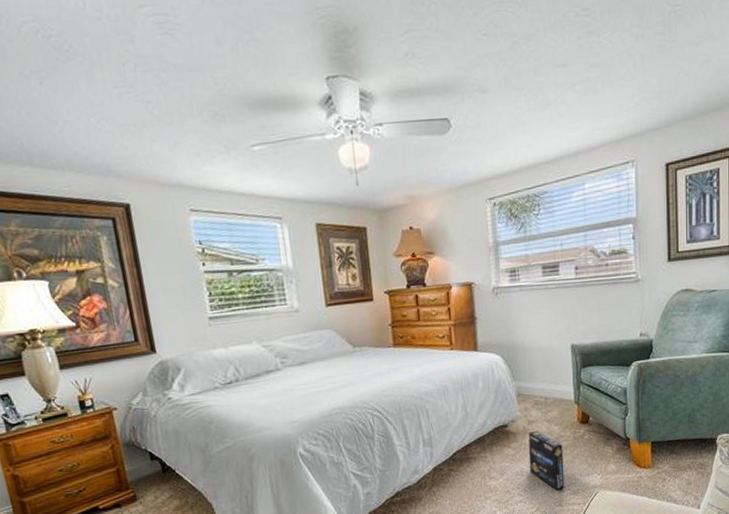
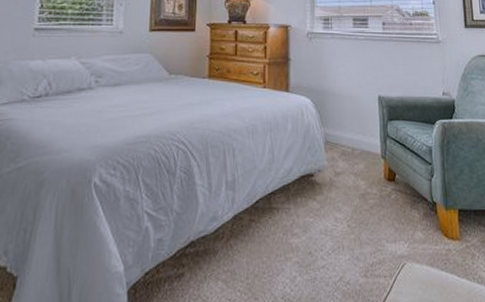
box: present [528,431,565,490] -> none [334,184,371,256]

